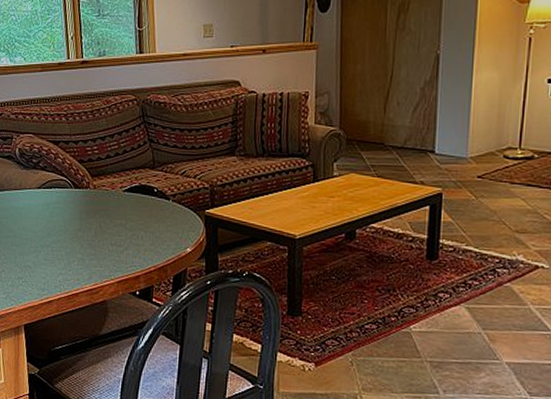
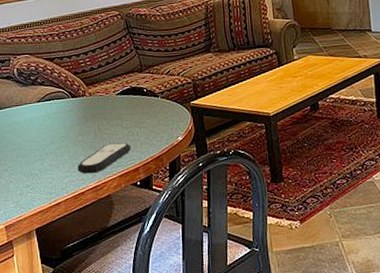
remote control: none [74,245,134,275] -> present [77,142,131,174]

